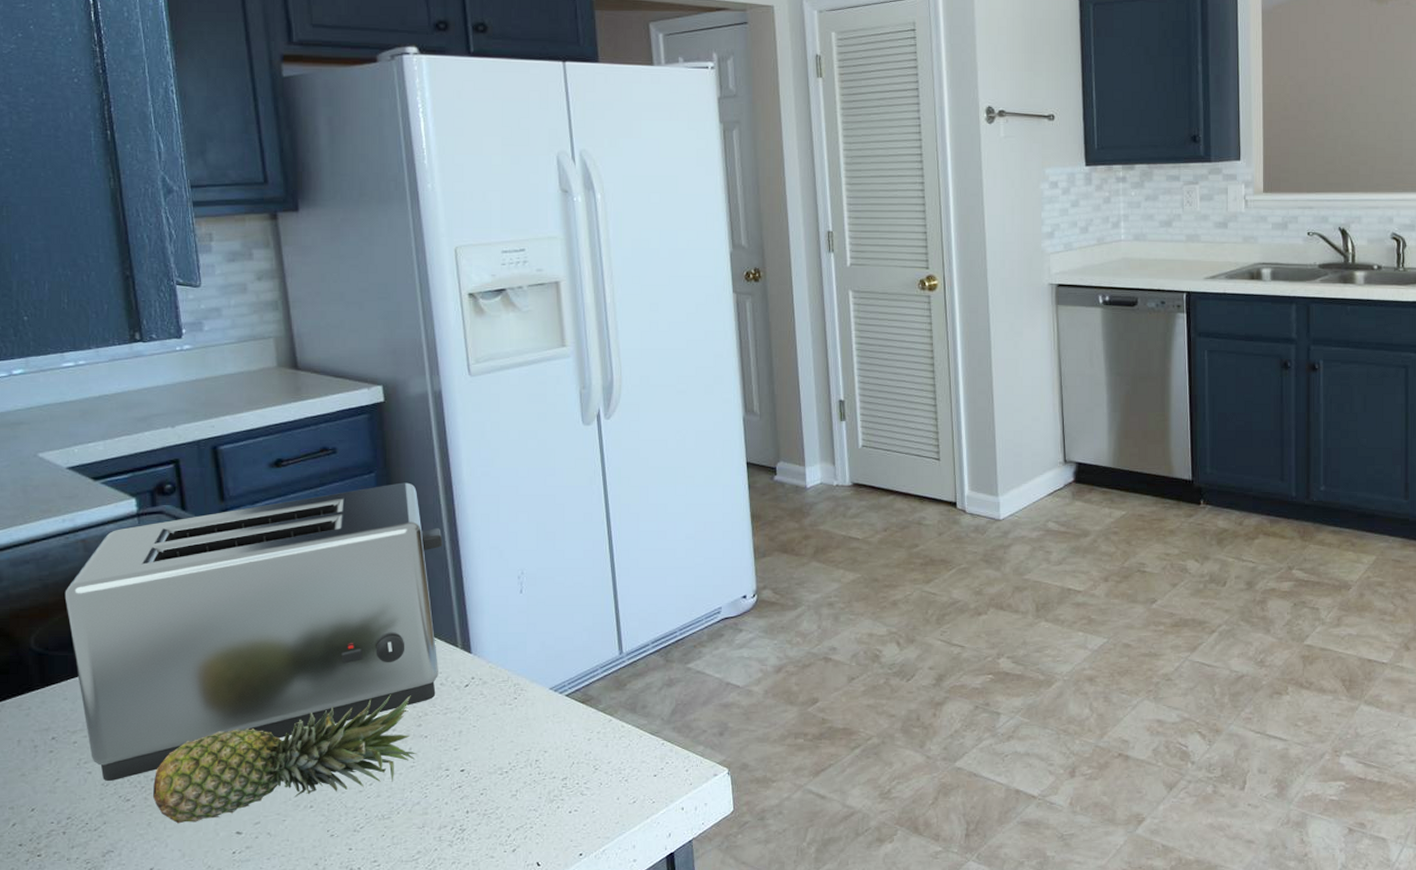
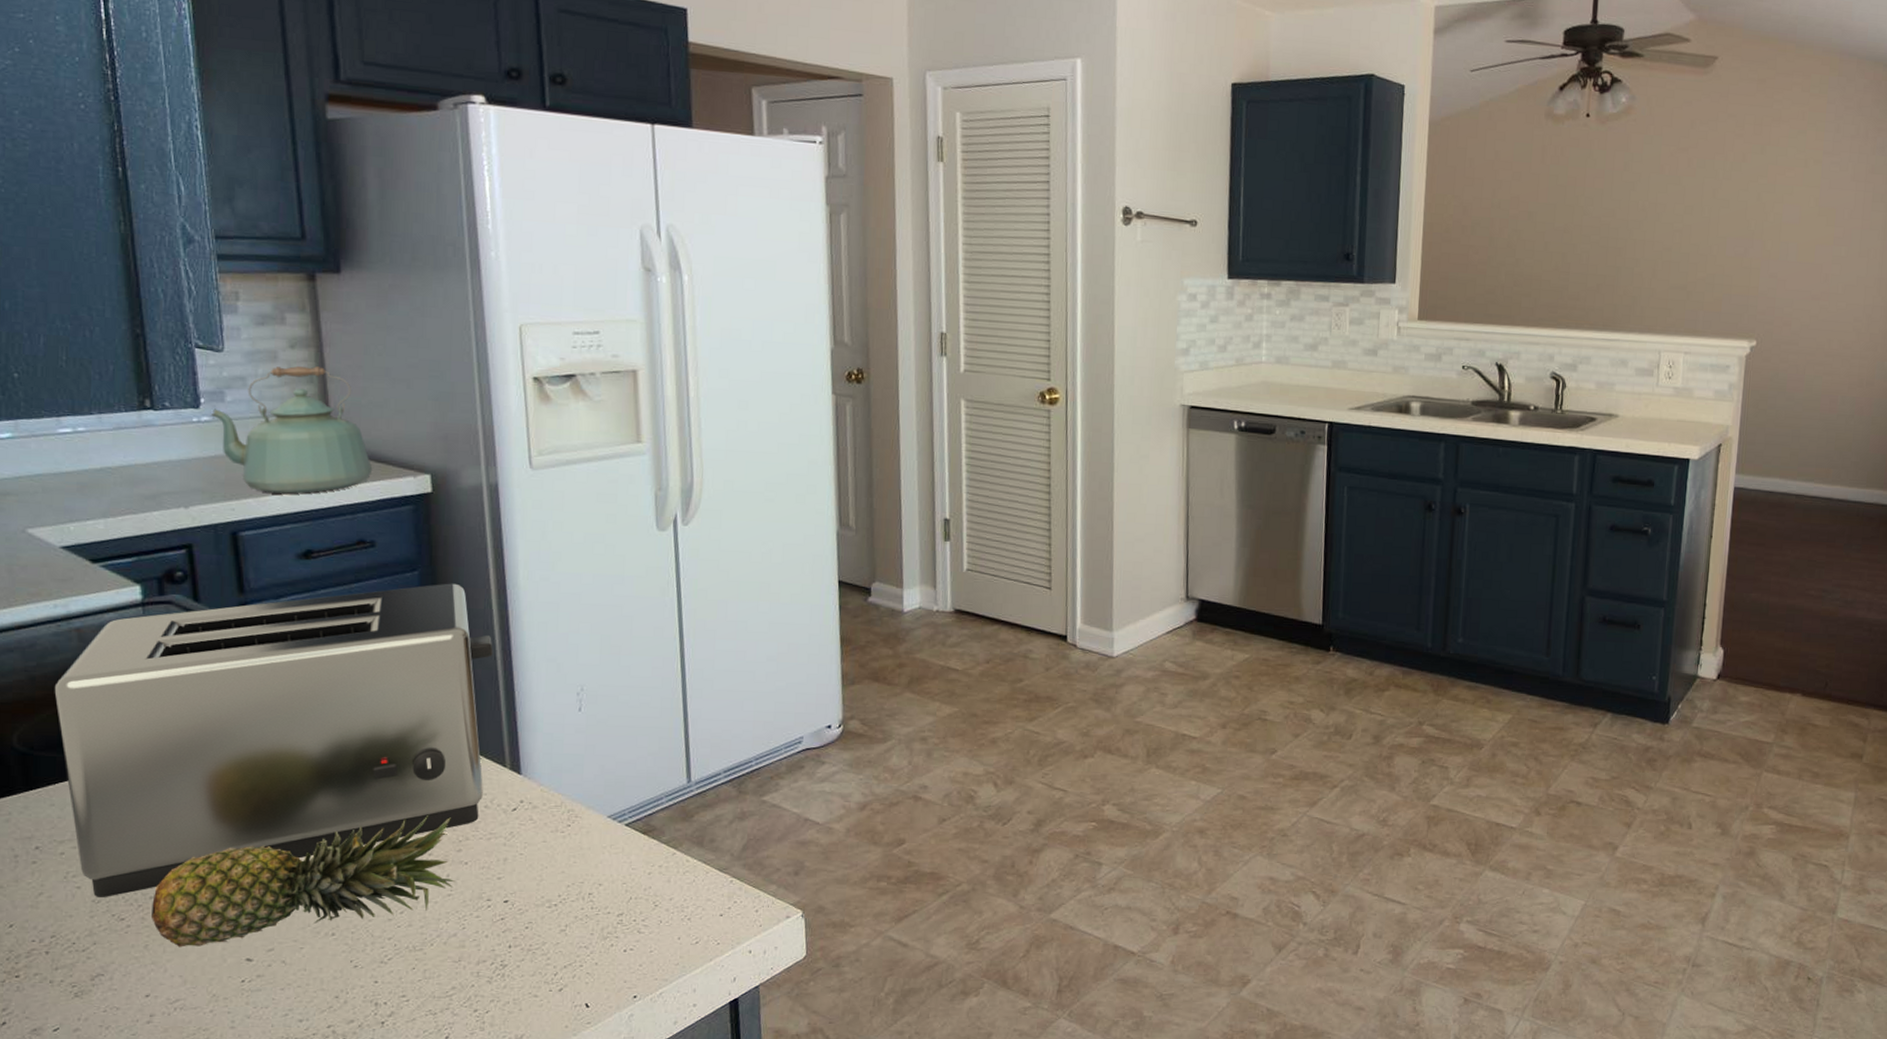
kettle: none [191,295,332,410] -> present [210,366,373,494]

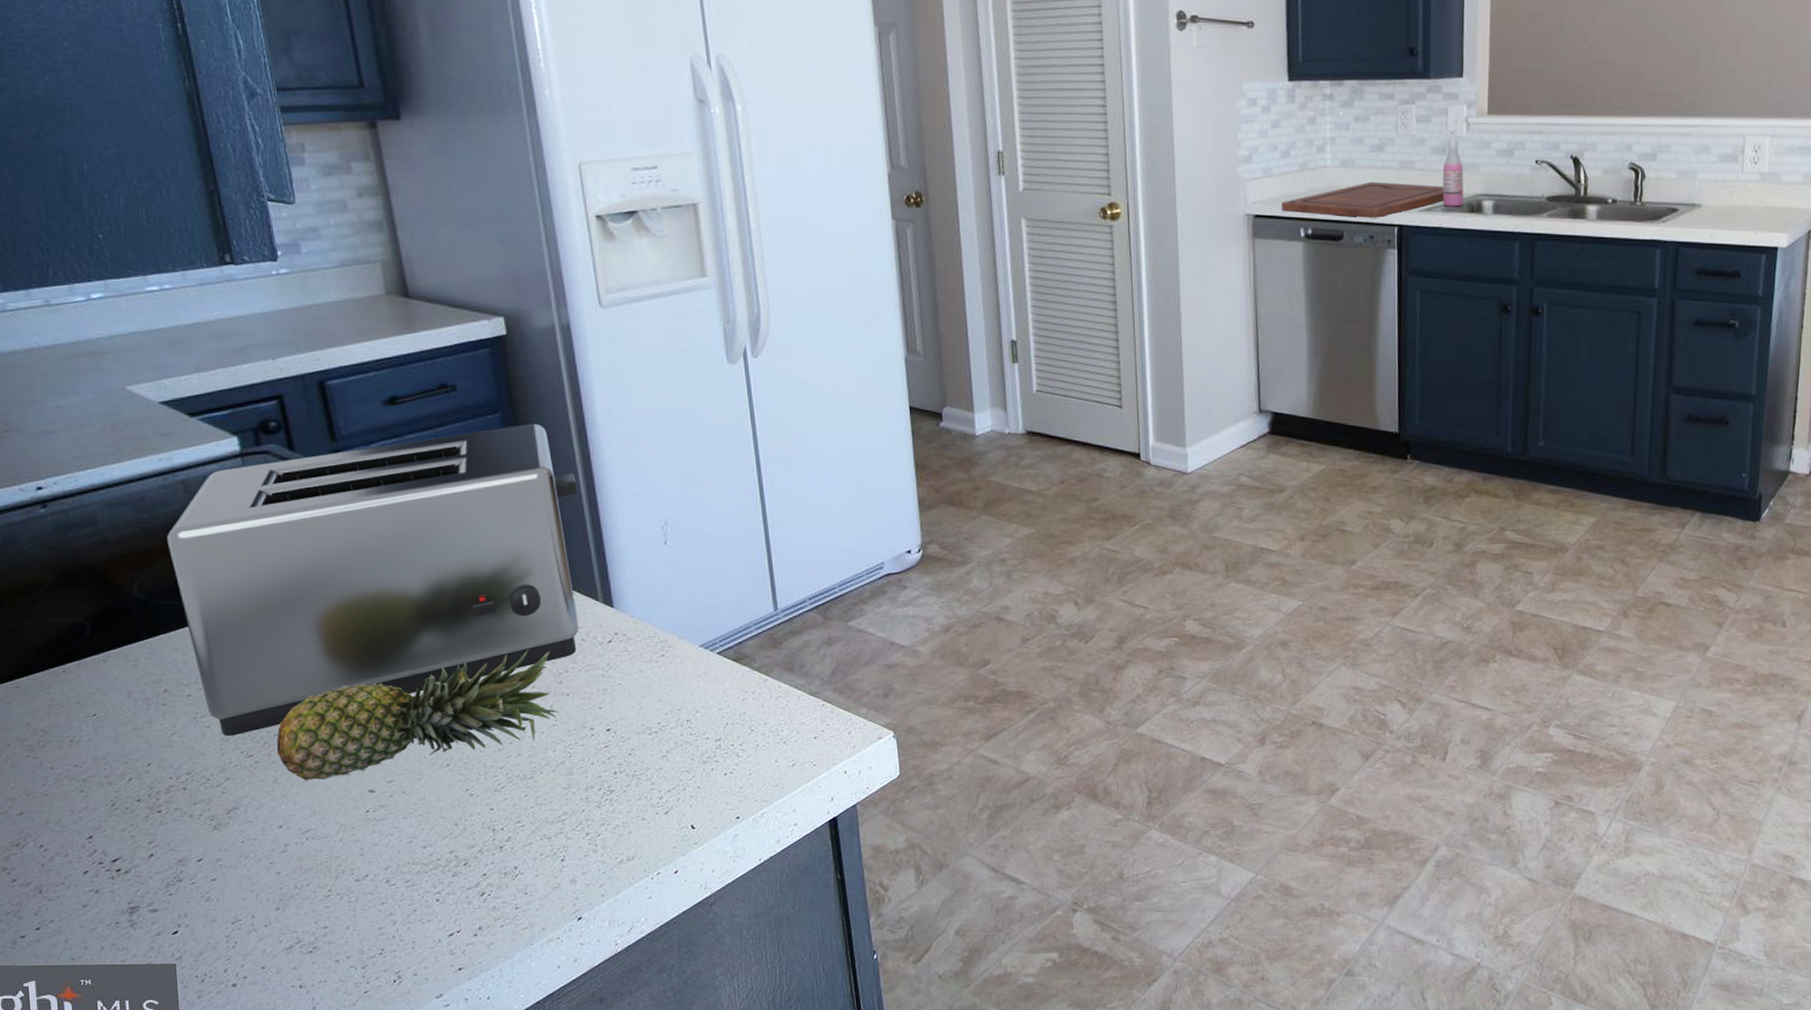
kettle: present [210,366,373,494] -> none [288,214,448,342]
cutting board: none [1216,379,1374,415] -> present [1281,181,1444,219]
soap dispenser: none [1372,332,1394,407] -> present [1442,129,1464,207]

